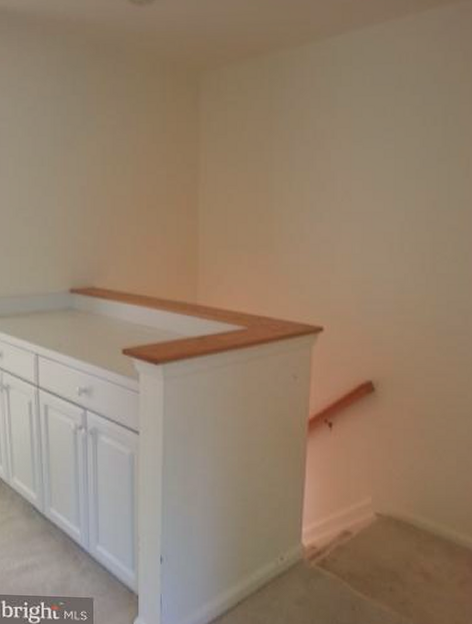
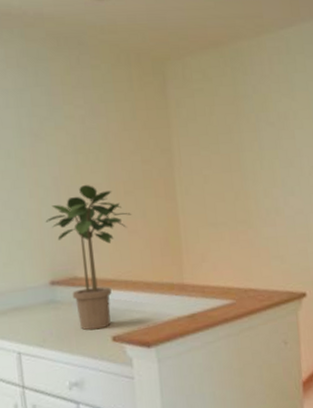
potted plant: none [70,195,152,341] -> present [45,184,131,331]

